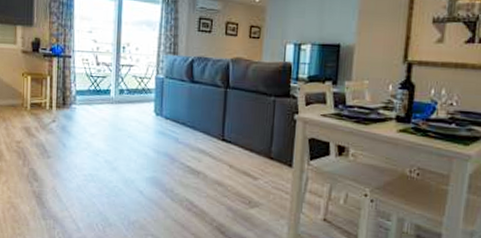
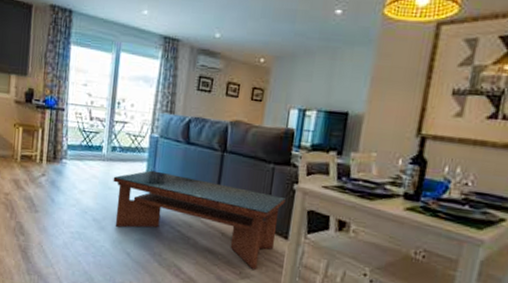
coffee table: none [122,110,287,198] -> present [113,170,286,270]

